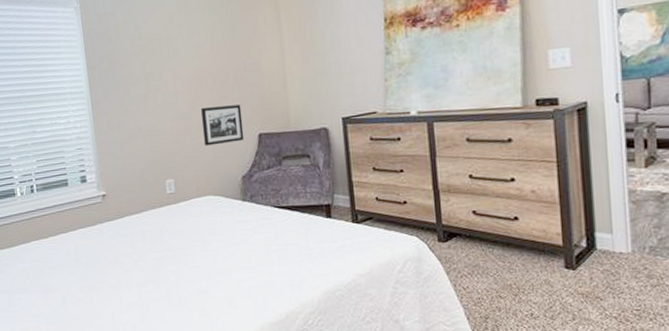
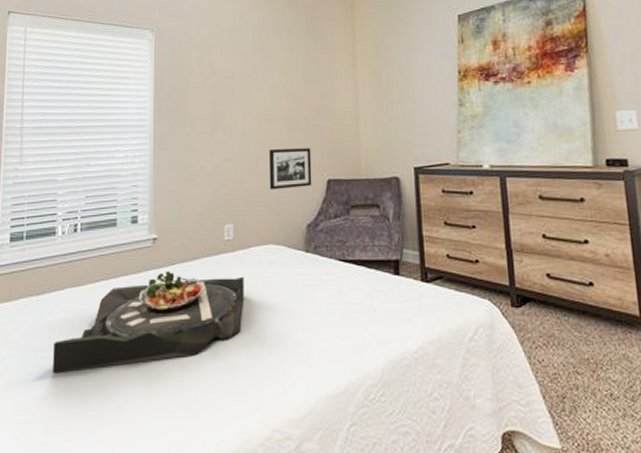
serving tray: none [28,222,190,311] -> present [53,270,245,374]

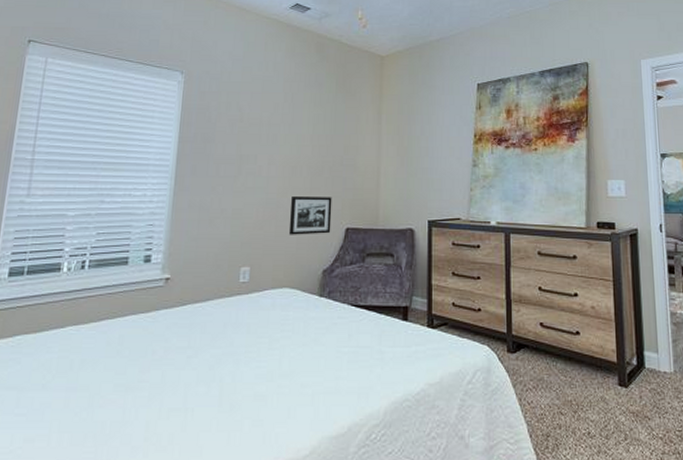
serving tray: present [53,270,245,374] -> none [44,311,257,415]

